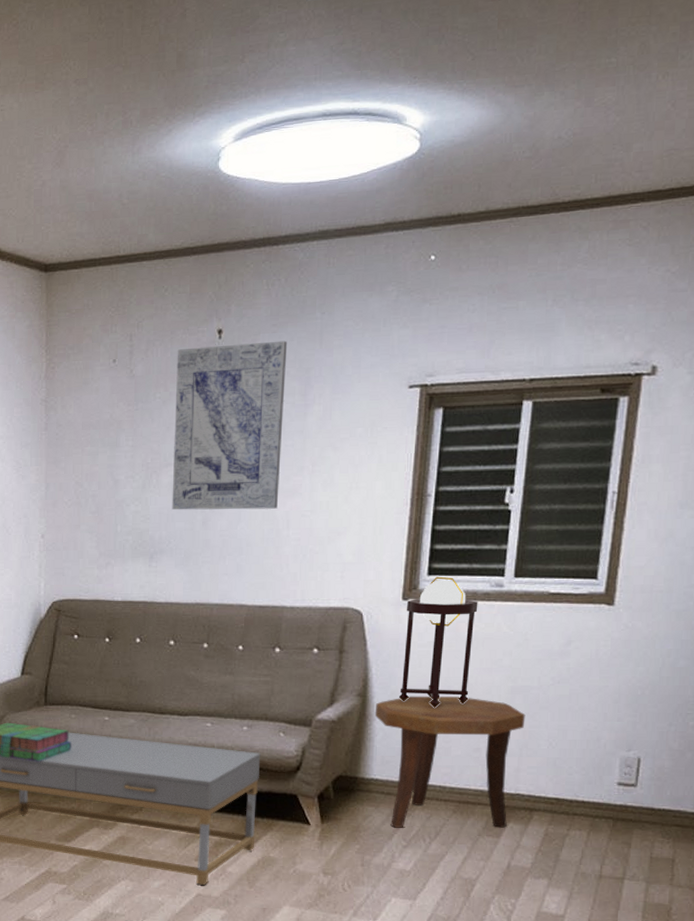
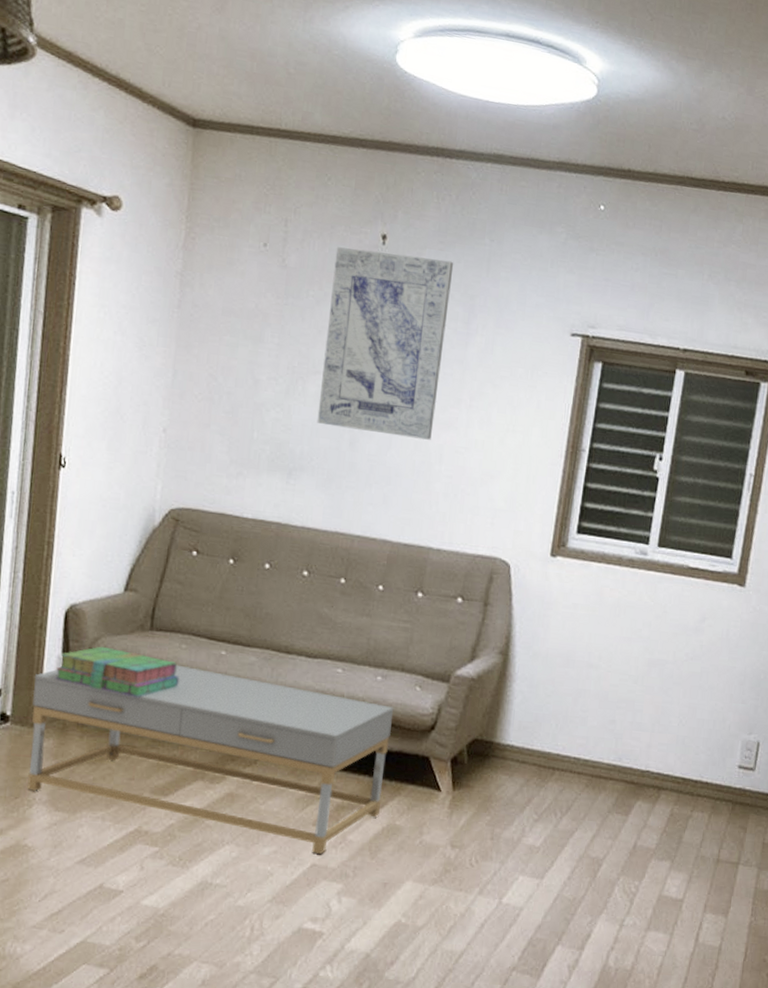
side table: present [374,696,526,828] -> none [515,658,660,806]
table lamp: present [398,576,478,708] -> none [540,536,623,674]

